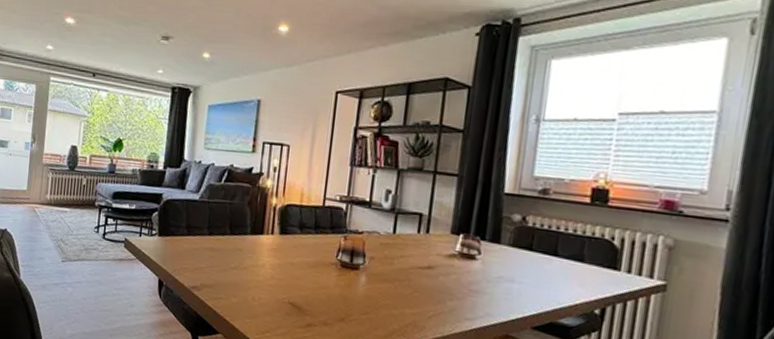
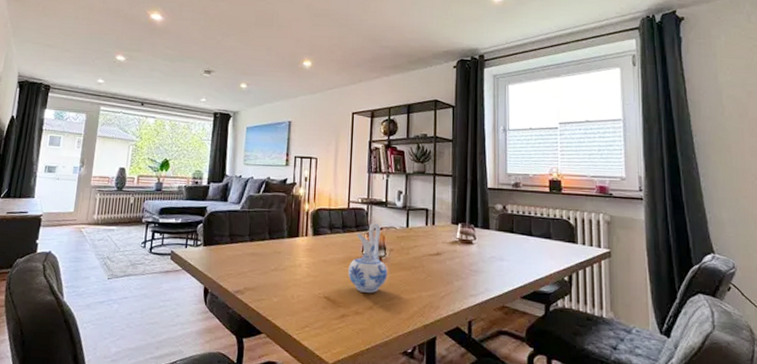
ceramic pitcher: none [318,224,366,304] -> present [348,222,388,293]

